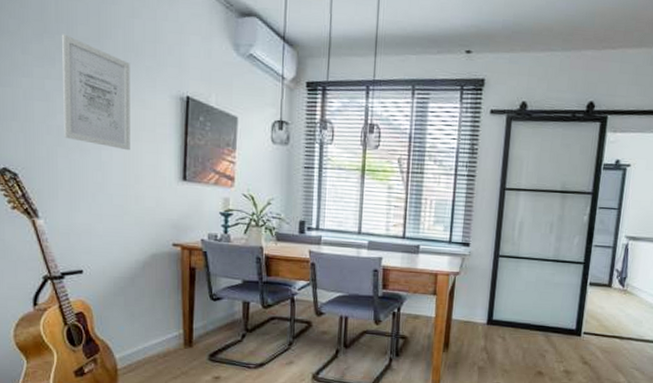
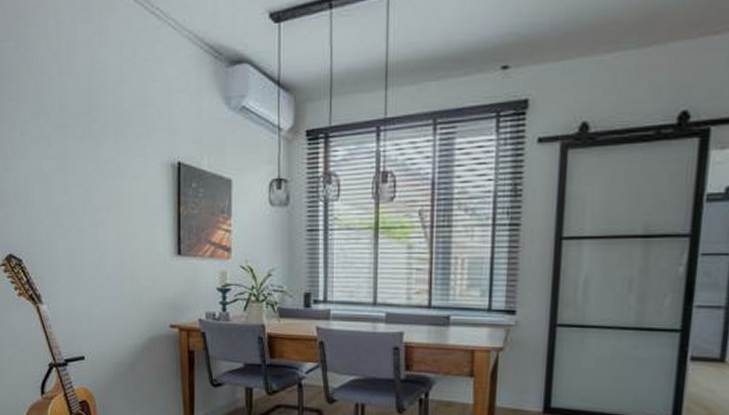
wall art: present [61,34,130,151] -> none [55,110,124,227]

